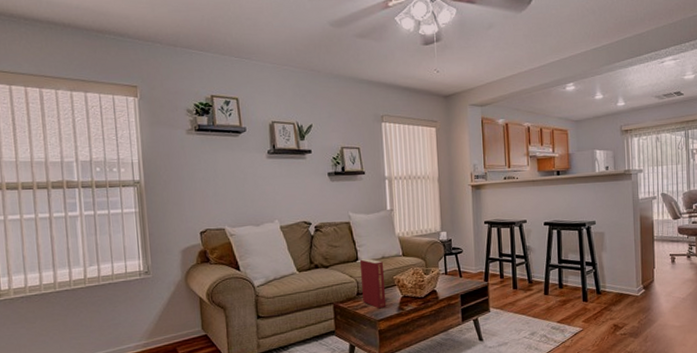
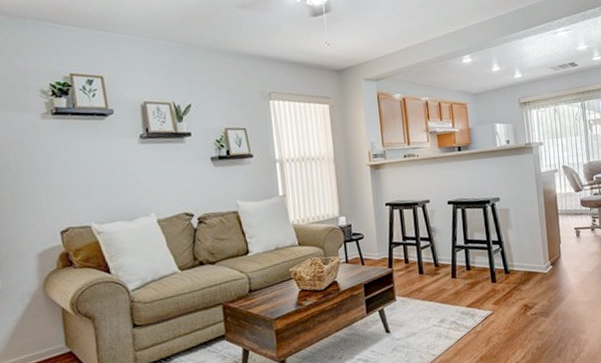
book: present [359,259,387,309] -> none [250,251,283,307]

